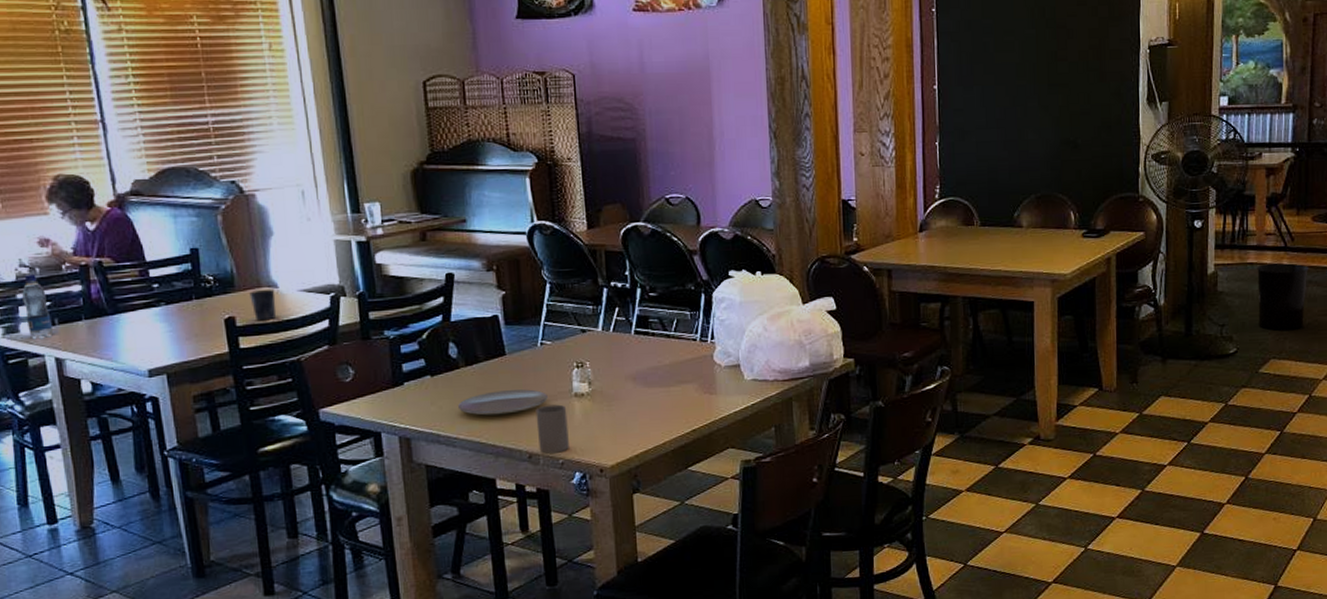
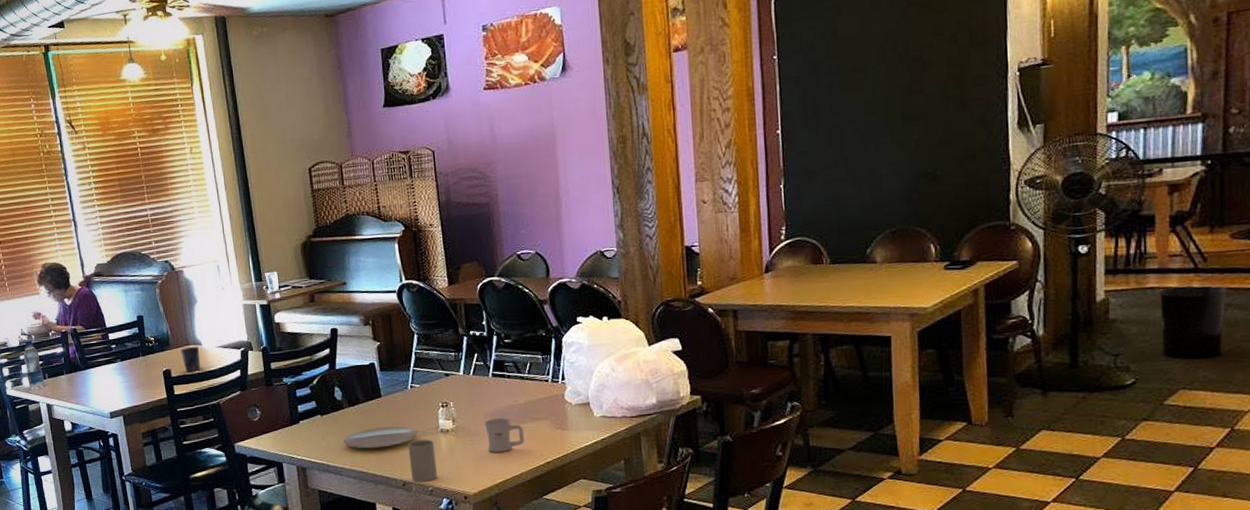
mug: none [625,380,670,420] -> present [485,417,525,453]

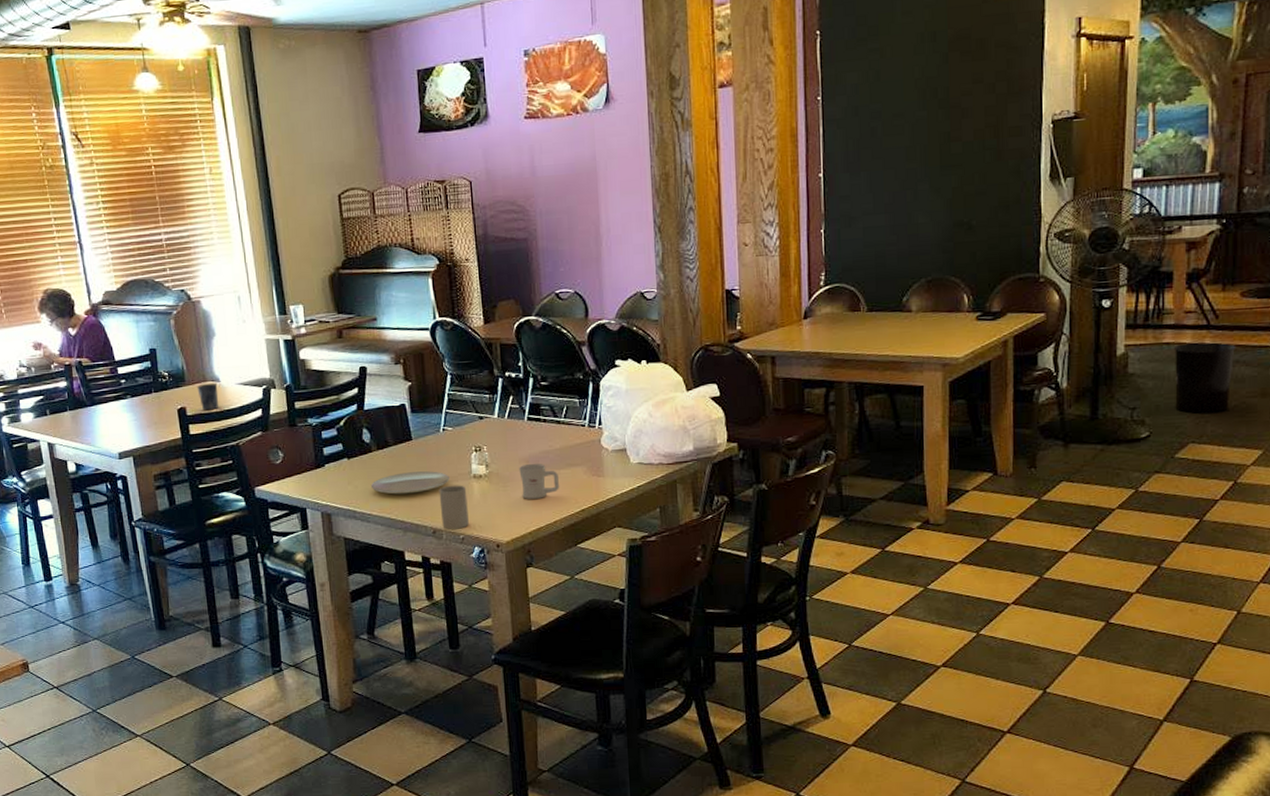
bottle: present [23,340,45,390] -> none [22,373,46,428]

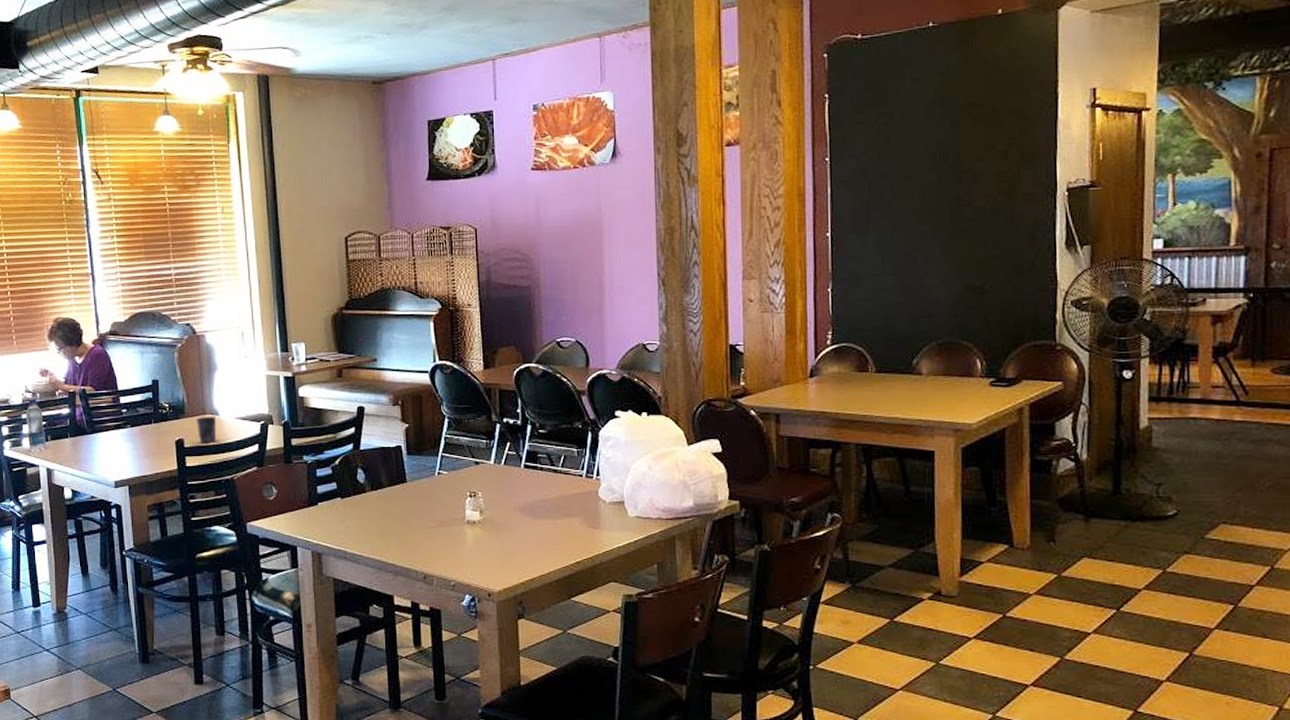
bottle: none [22,373,46,428] -> present [26,399,47,452]
plate: present [370,471,450,495] -> none [362,515,443,537]
cup: present [439,485,469,530] -> none [431,530,460,575]
mug: present [519,463,560,500] -> none [514,511,555,549]
waste bin: present [1173,342,1237,414] -> none [1200,419,1269,494]

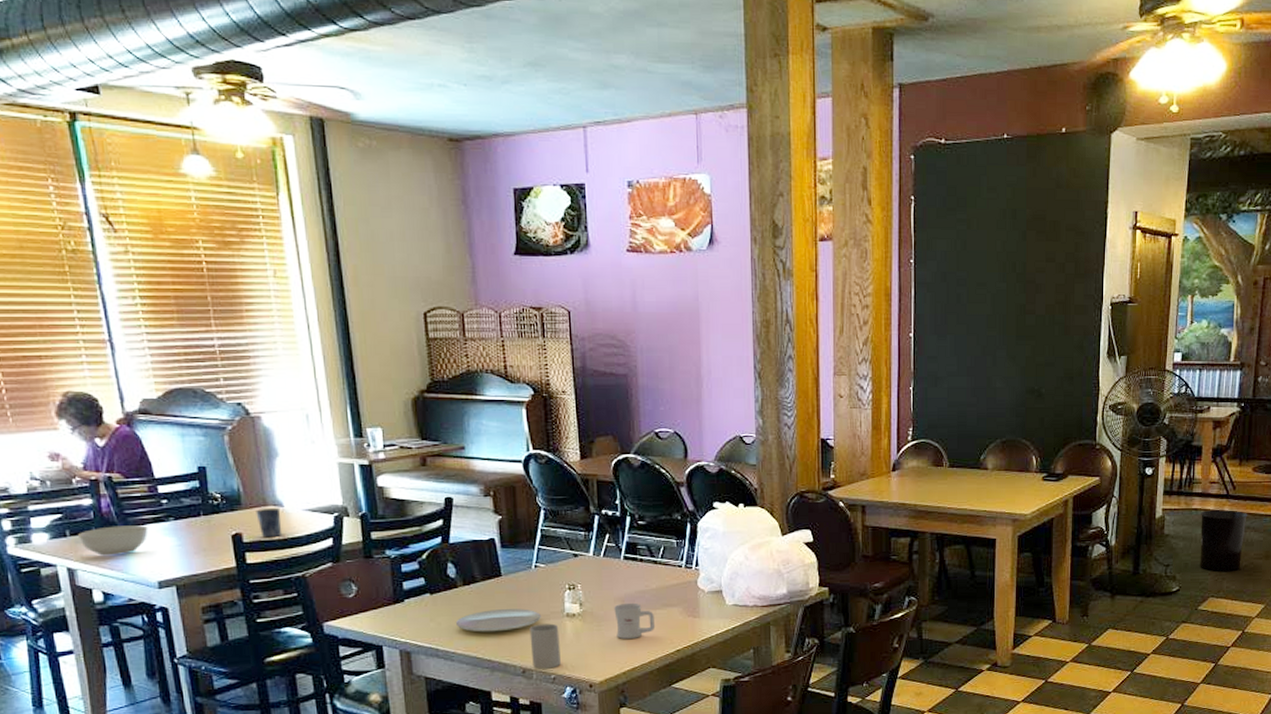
bottle: present [26,399,47,452] -> none [33,487,65,550]
bowl: none [56,432,110,459] -> present [77,525,149,557]
plate: none [362,515,443,537] -> present [455,609,541,632]
cup: none [431,530,460,575] -> present [529,623,561,669]
mug: none [514,511,555,549] -> present [614,602,656,640]
waste bin: none [1200,419,1269,494] -> present [1200,510,1248,572]

